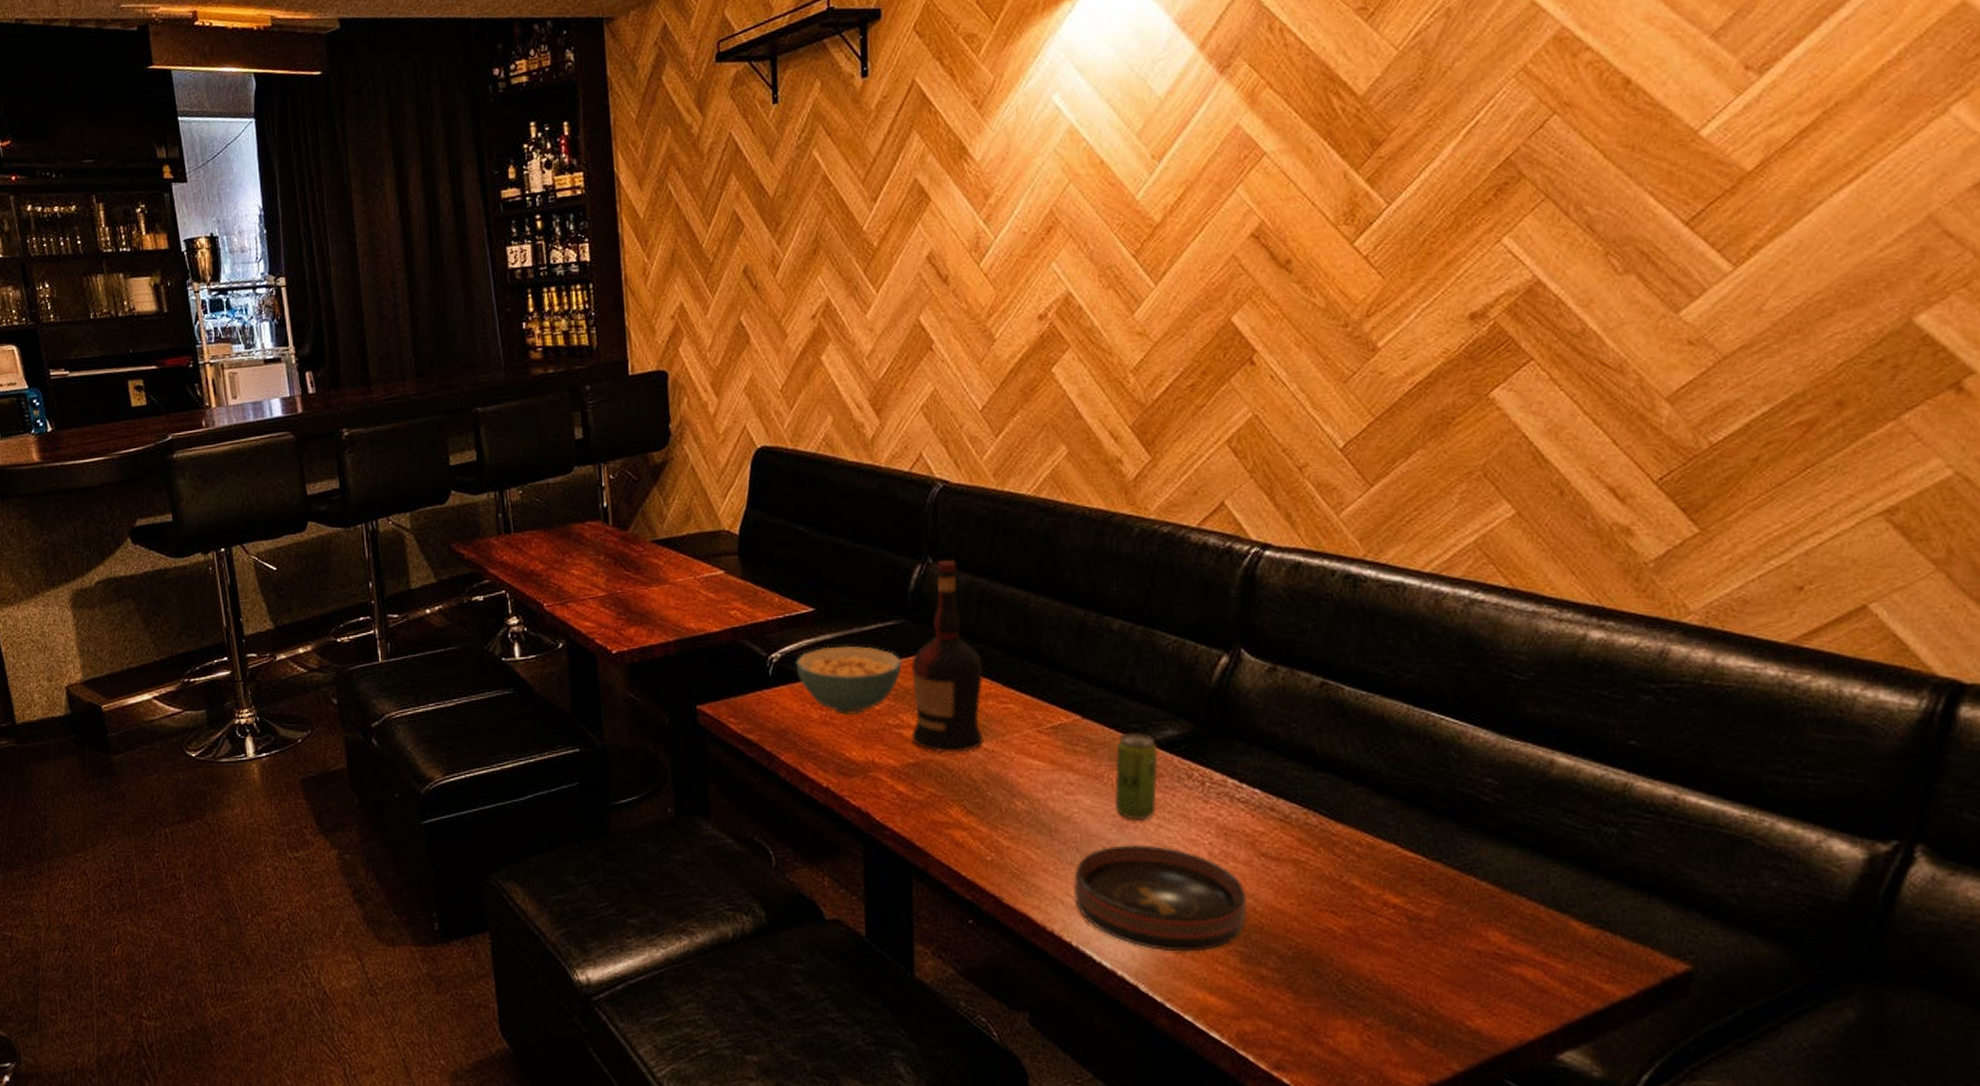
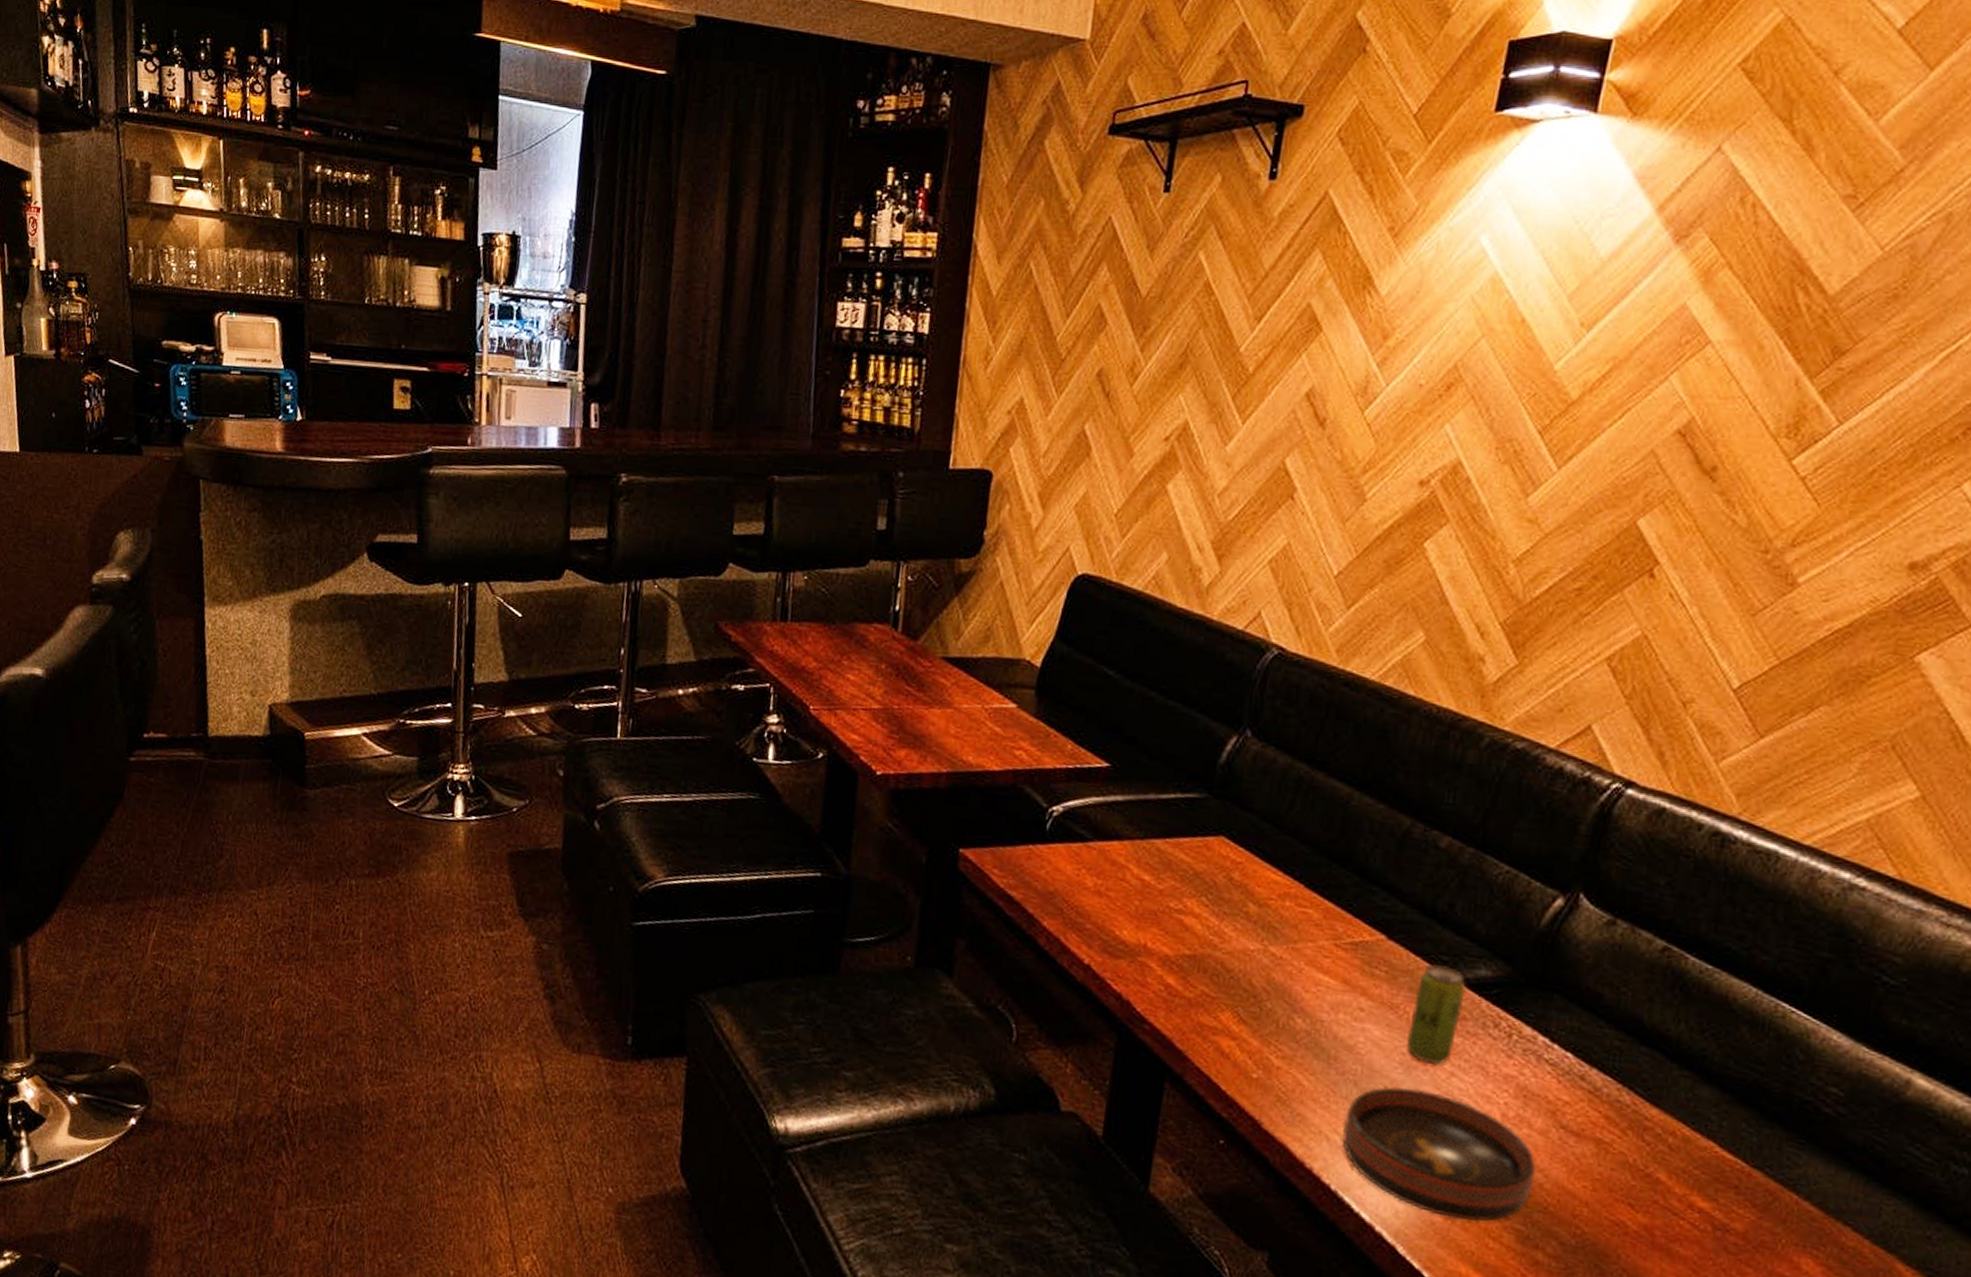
cereal bowl: present [795,645,903,715] -> none [1077,809,1197,890]
liquor: present [911,559,984,753] -> none [1193,735,1288,953]

